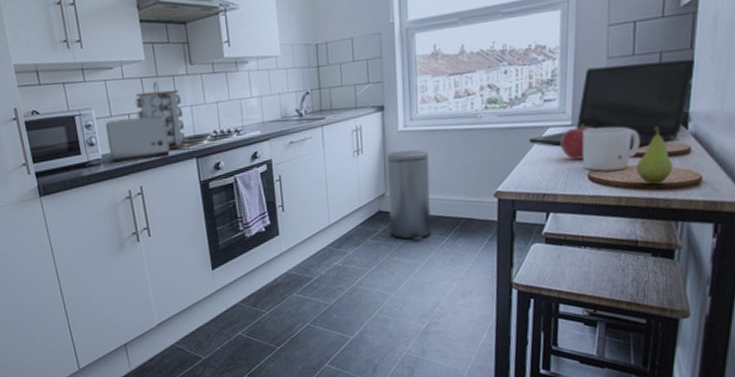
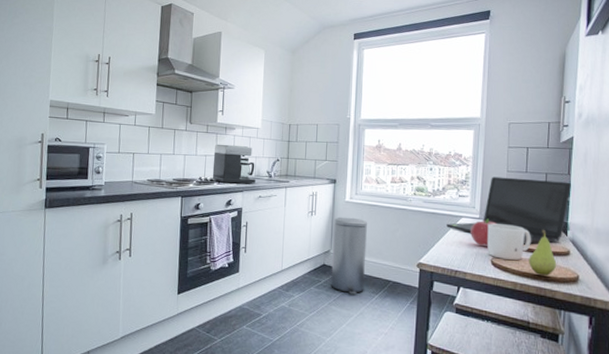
toaster: present [106,115,170,164] -> none [111,155,165,193]
spice rack: present [135,81,187,150] -> none [139,131,178,188]
coffee maker: none [226,82,283,133] -> present [212,144,256,184]

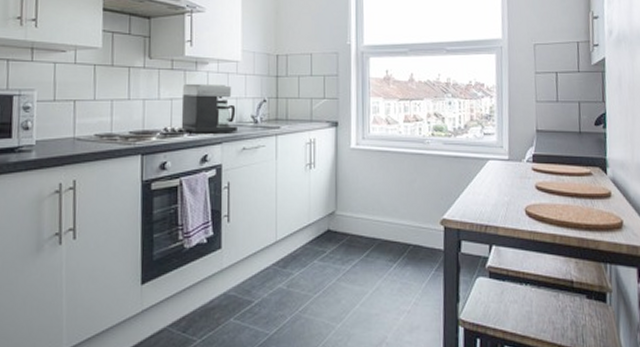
pedal bin: present [331,217,368,295] -> none [337,168,380,265]
laptop: present [447,176,571,245] -> none [472,108,607,188]
fruit: present [471,218,497,246] -> none [499,159,529,193]
mug: present [487,223,531,261] -> none [518,165,568,209]
fruit: present [528,229,557,276] -> none [566,168,599,224]

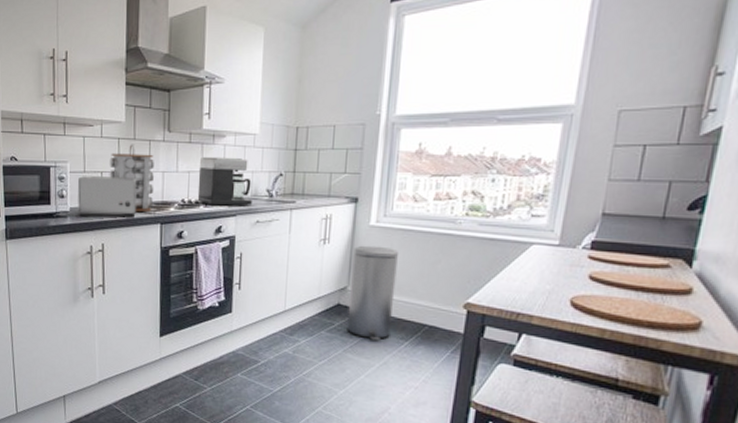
toaster: none [45,104,118,152] -> present [78,175,139,219]
spice rack: none [83,70,134,143] -> present [109,144,154,213]
pedal bin: none [337,168,380,265] -> present [347,245,400,341]

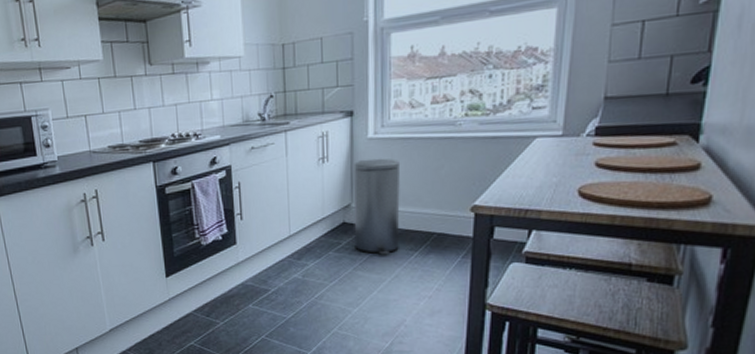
toaster: present [78,175,139,219] -> none [62,117,127,166]
spice rack: present [109,144,154,213] -> none [92,82,144,153]
coffee maker: present [197,156,252,206] -> none [185,84,245,137]

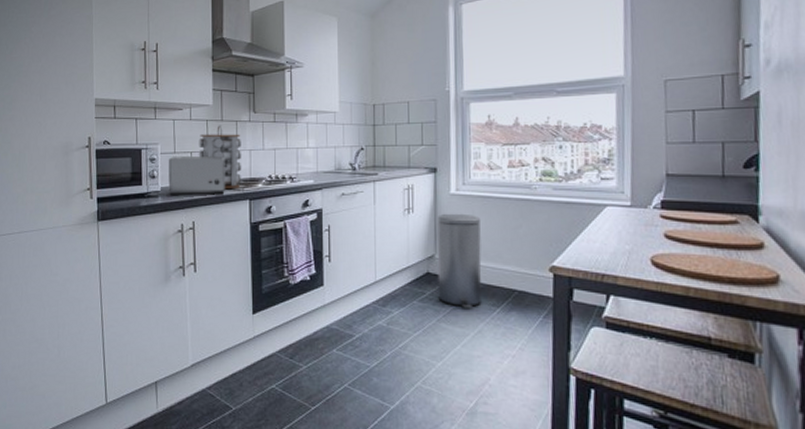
toaster: none [62,117,127,166] -> present [168,155,228,197]
spice rack: none [92,82,144,153] -> present [198,125,242,190]

